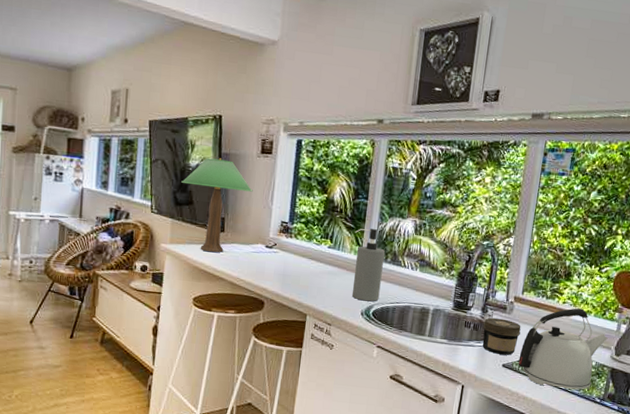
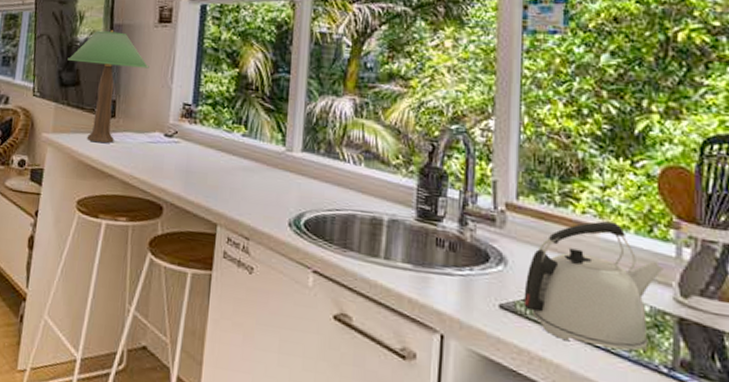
soap dispenser: present [351,228,385,302] -> none [274,110,316,208]
jar: present [482,317,521,355] -> none [462,233,521,291]

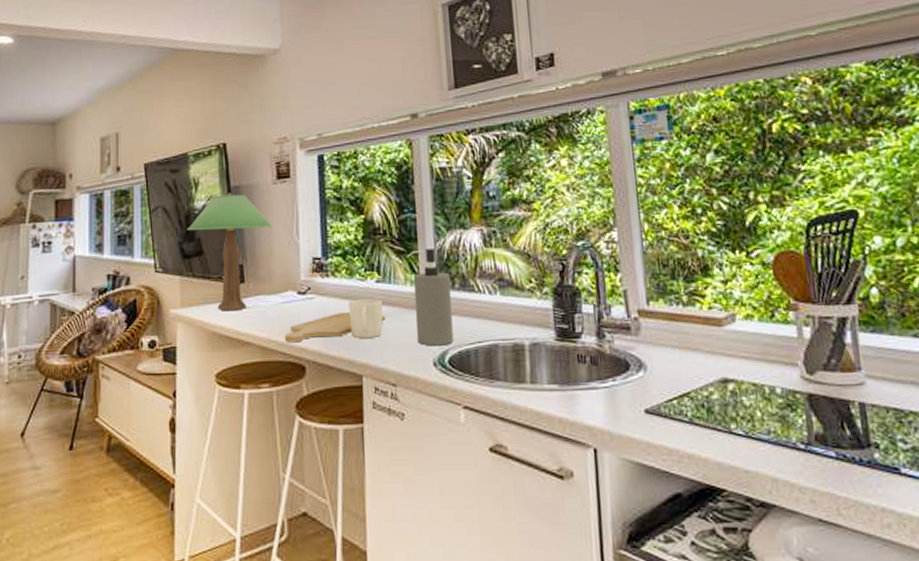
chopping board: none [146,160,247,184] -> present [284,313,386,343]
mug: none [210,149,246,190] -> present [348,298,383,338]
soap dispenser: none [274,110,316,208] -> present [405,249,454,346]
kettle: present [523,221,663,353] -> none [665,313,789,435]

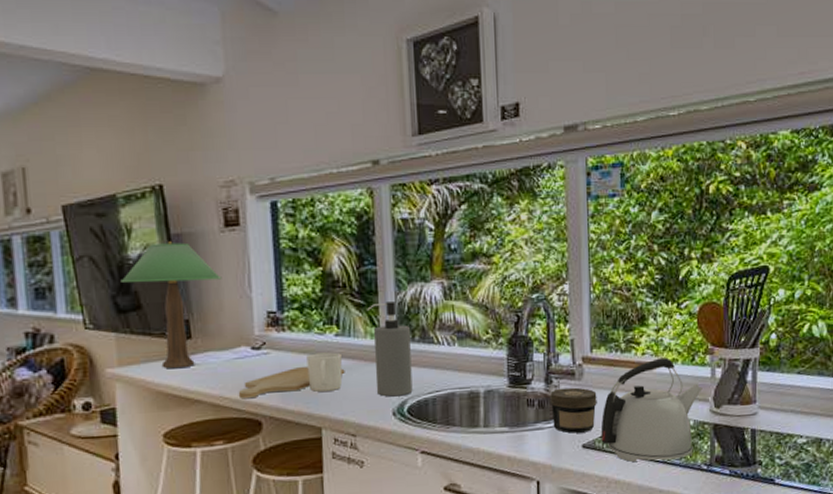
jar: none [603,343,659,396] -> present [549,387,597,433]
kettle: none [665,313,789,435] -> present [601,358,703,463]

